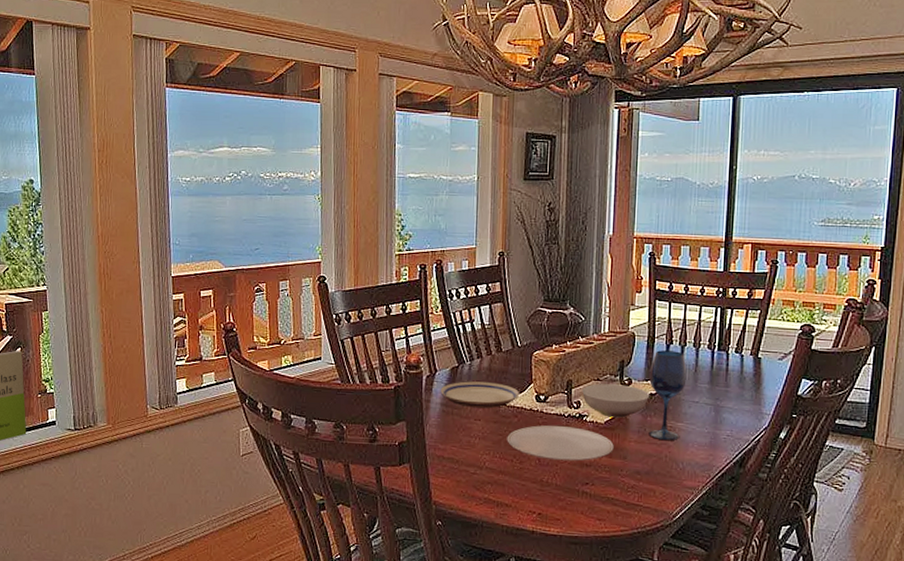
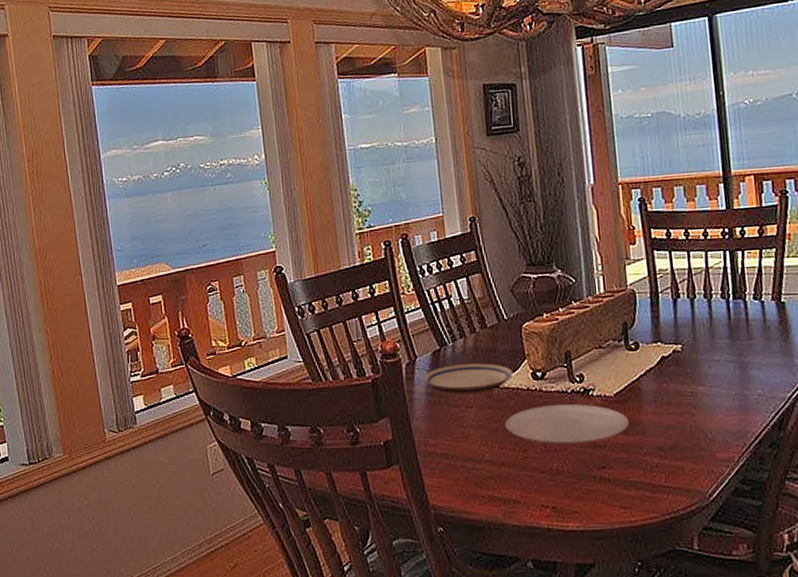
bowl: present [581,383,650,418] -> none [582,350,663,389]
wineglass: present [648,350,687,440] -> none [658,305,704,408]

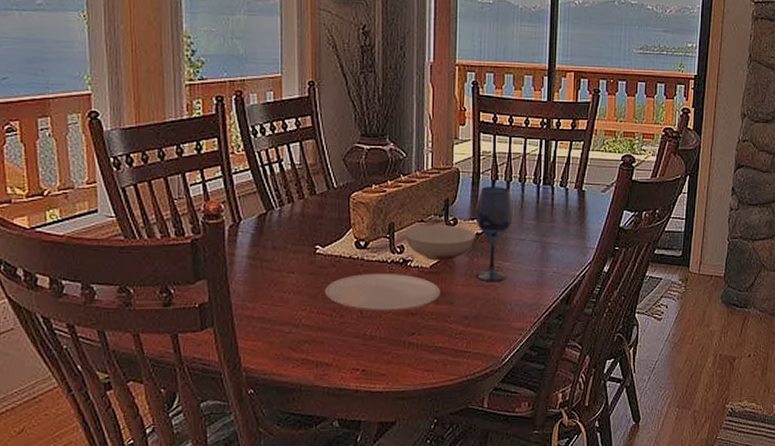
plate: present [423,363,514,395] -> none [246,229,338,259]
bowl: none [582,350,663,389] -> present [404,225,476,261]
wineglass: none [658,305,704,408] -> present [475,187,513,281]

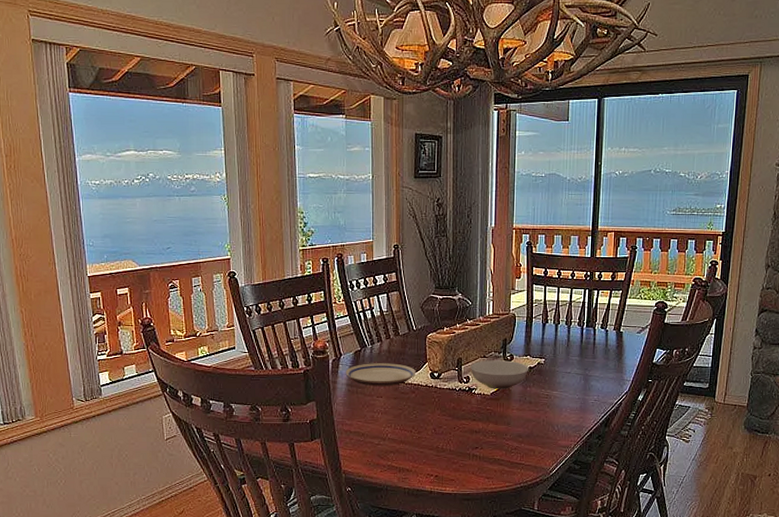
plate: none [246,229,338,259] -> present [345,363,417,387]
plate: present [325,273,440,312] -> none [406,398,499,429]
wineglass: present [475,187,513,281] -> none [528,329,560,406]

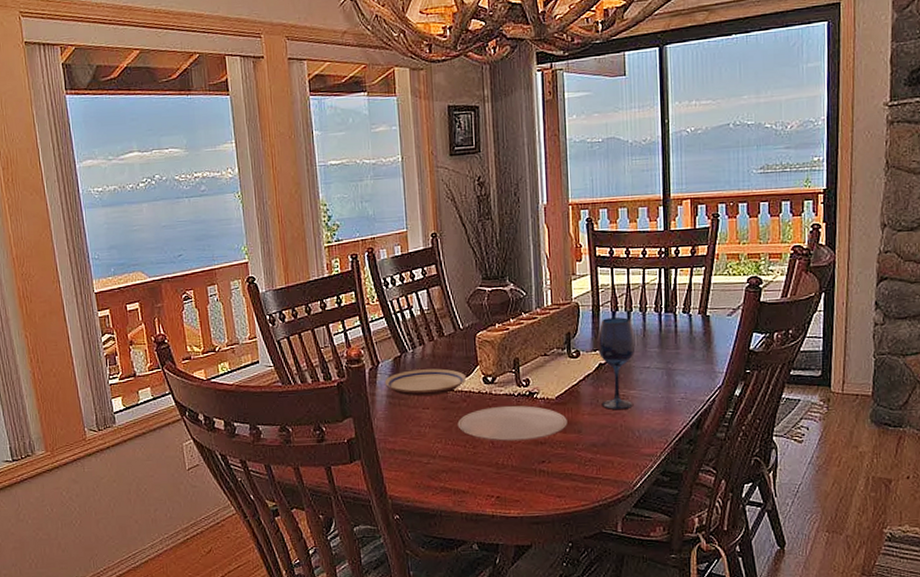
plate: none [406,398,499,429] -> present [457,405,567,442]
bowl: present [470,360,529,389] -> none [529,357,600,392]
wineglass: none [528,329,560,406] -> present [597,317,636,409]

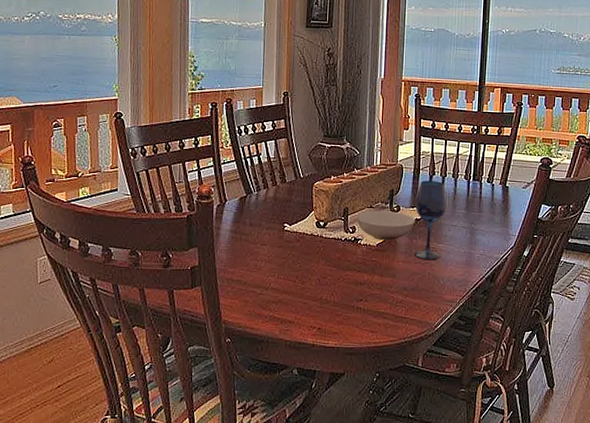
plate: present [384,368,467,397] -> none [229,210,302,235]
plate: present [457,405,567,442] -> none [290,248,385,281]
bowl: none [529,357,600,392] -> present [356,210,416,241]

